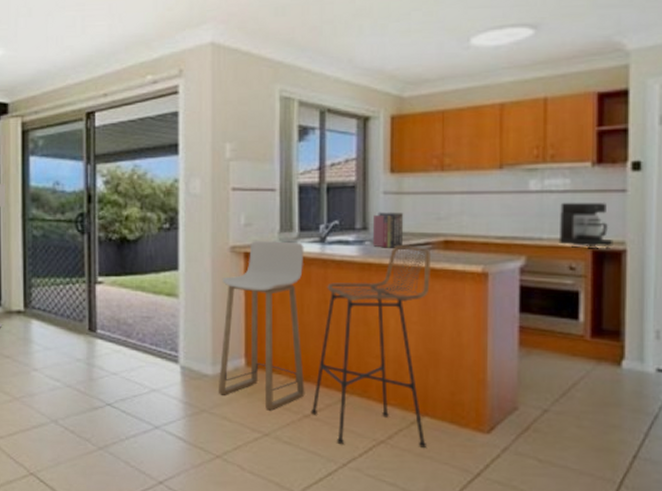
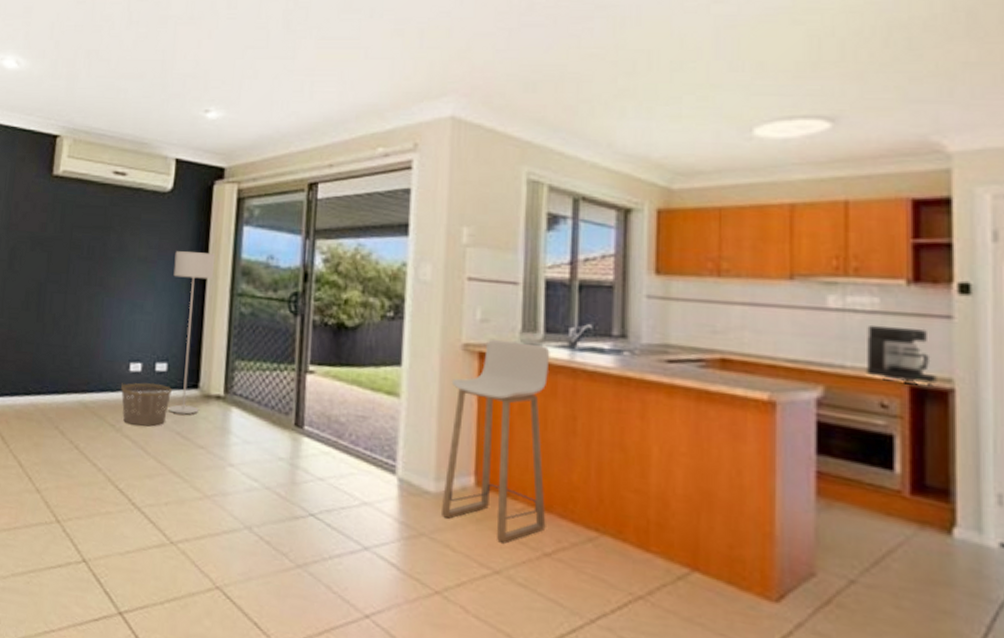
bar stool: present [310,246,430,448] -> none [552,359,704,611]
books: present [372,212,404,248] -> none [632,318,672,362]

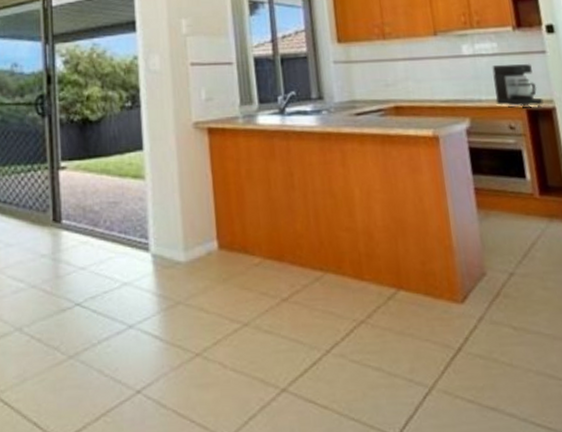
bar stool: present [440,339,550,543] -> none [187,114,281,297]

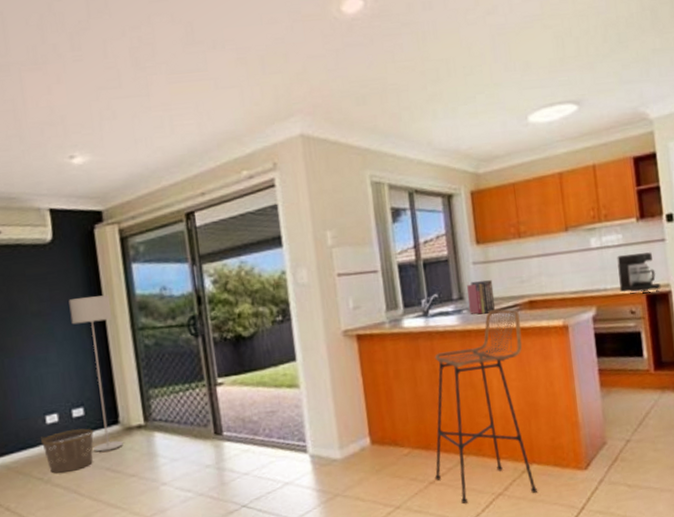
bar stool: none [288,113,406,328] -> present [434,309,537,503]
books: none [327,80,357,117] -> present [467,280,495,315]

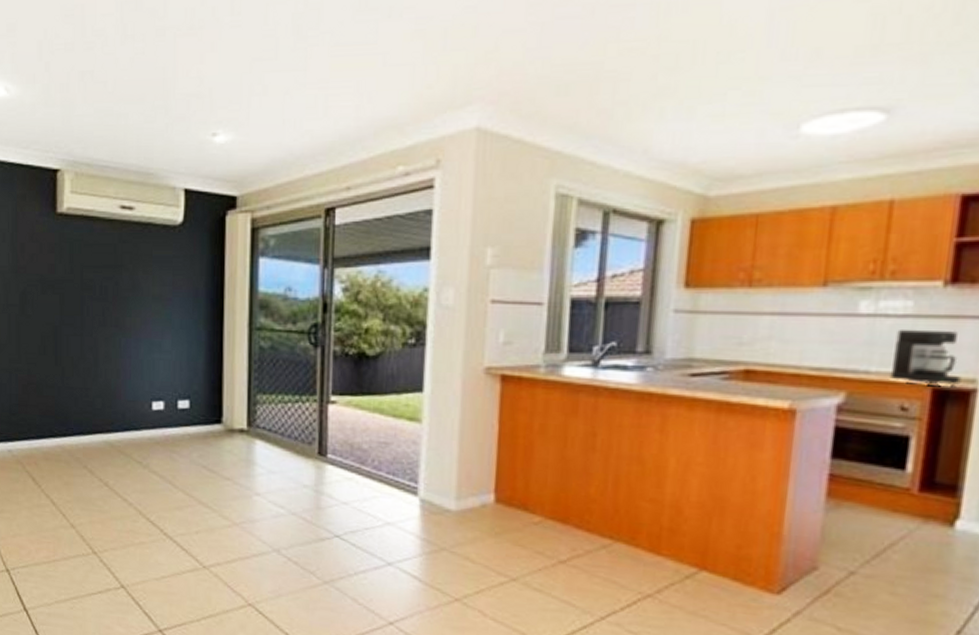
basket: present [41,428,94,473] -> none [145,419,196,462]
floor lamp: present [68,295,123,452] -> none [190,287,232,449]
bar stool: present [434,309,537,503] -> none [567,373,726,605]
books: present [467,280,495,315] -> none [655,333,698,377]

